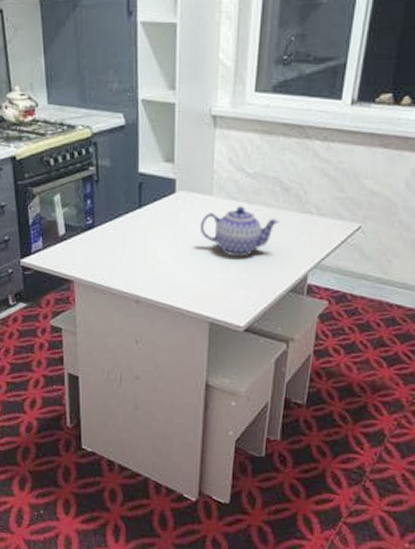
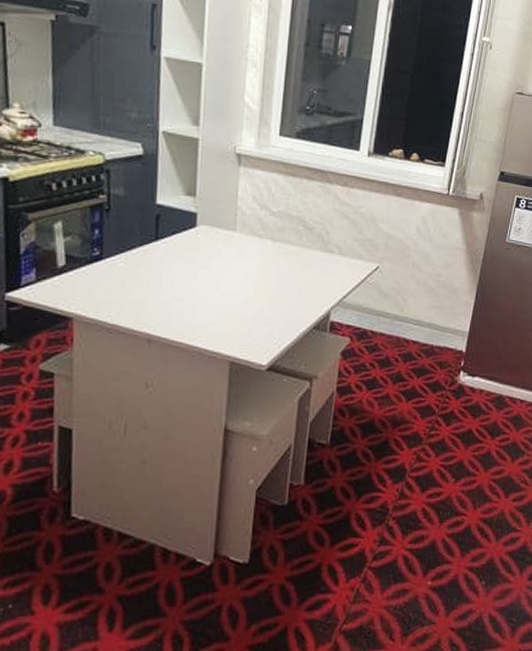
teapot: present [199,206,279,257] -> none [221,243,303,294]

